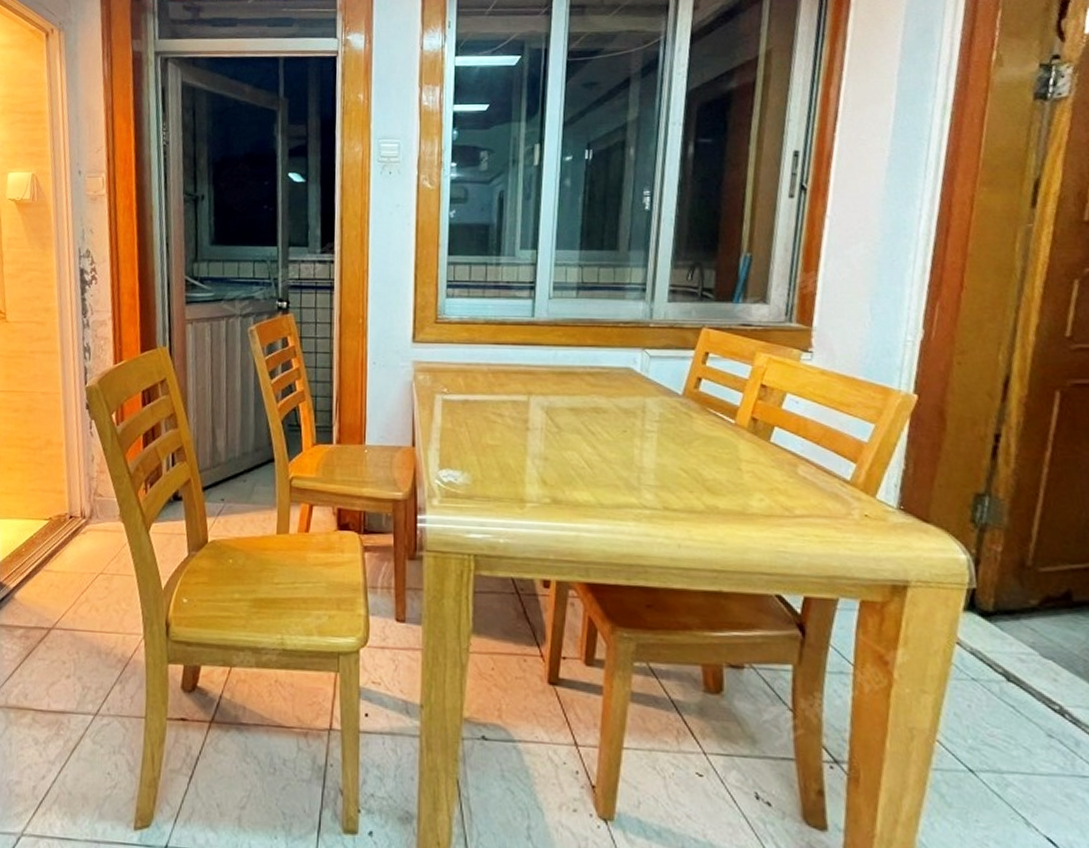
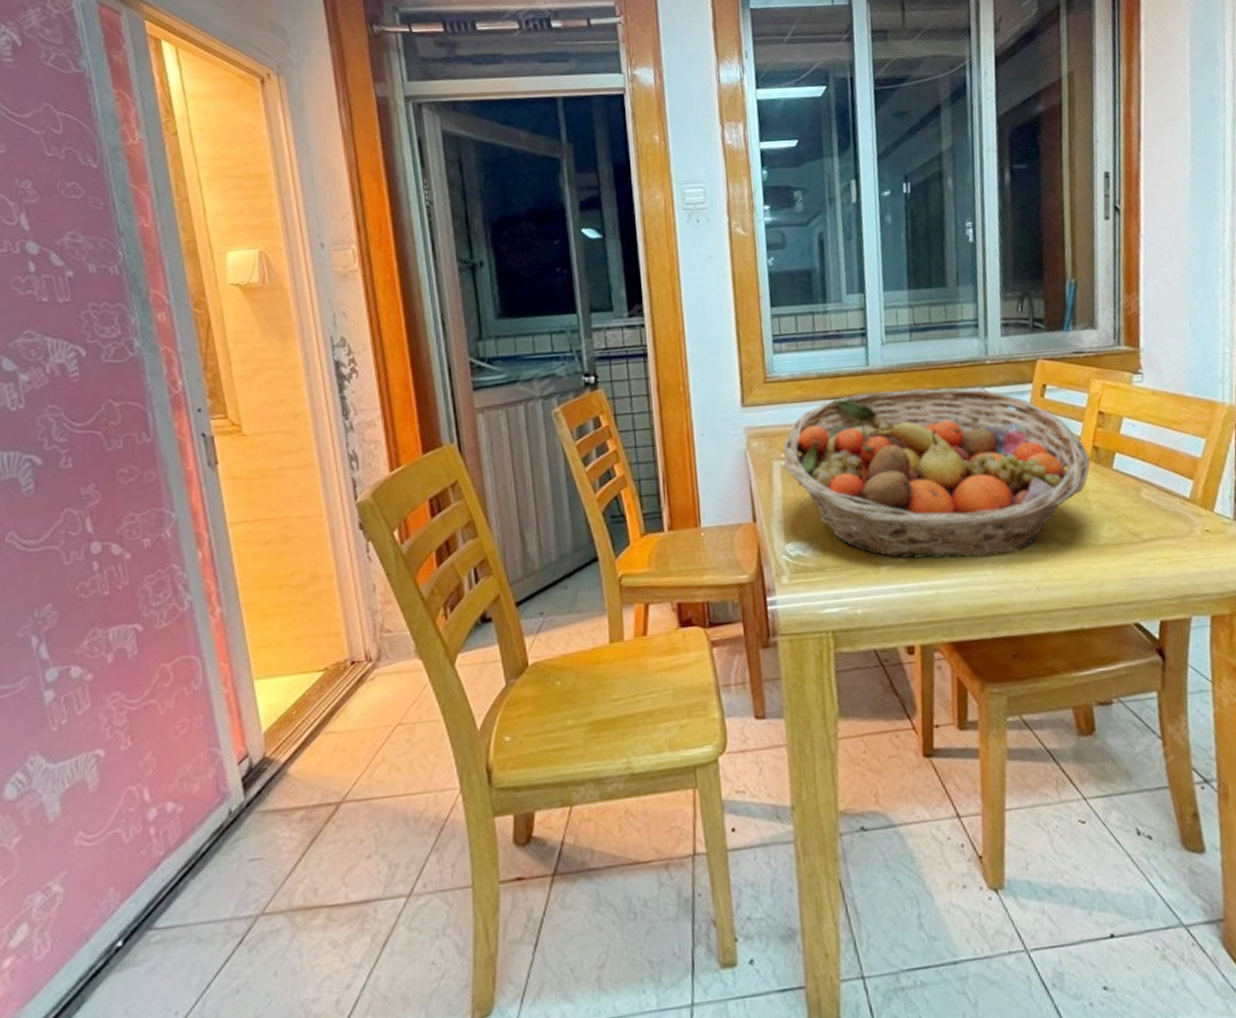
fruit basket: none [446,342,747,509] -> present [784,388,1091,559]

